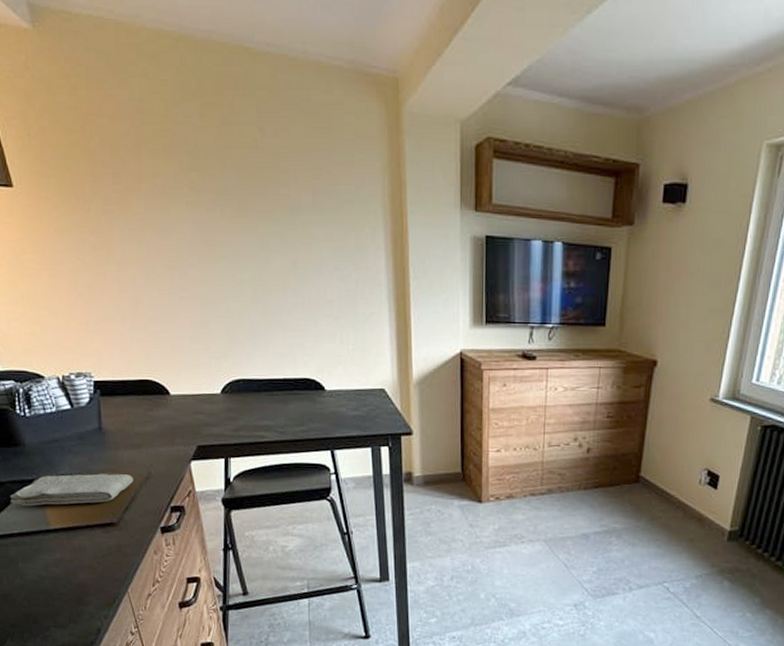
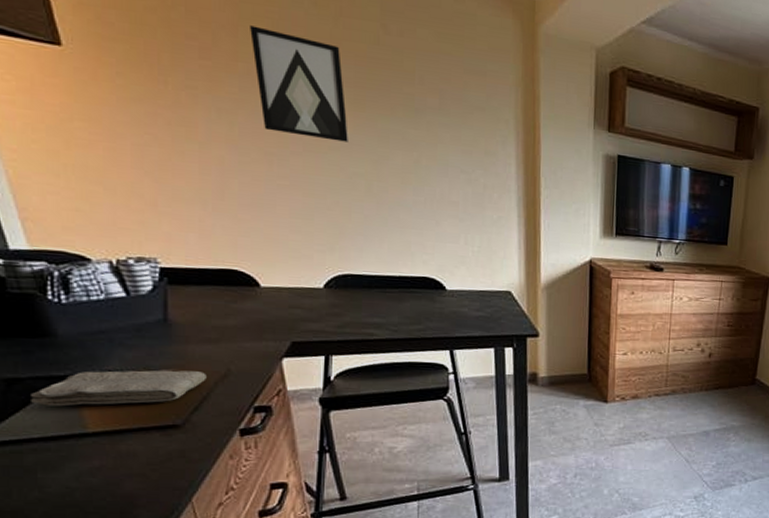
wall art: none [150,146,236,250] -> present [250,25,350,142]

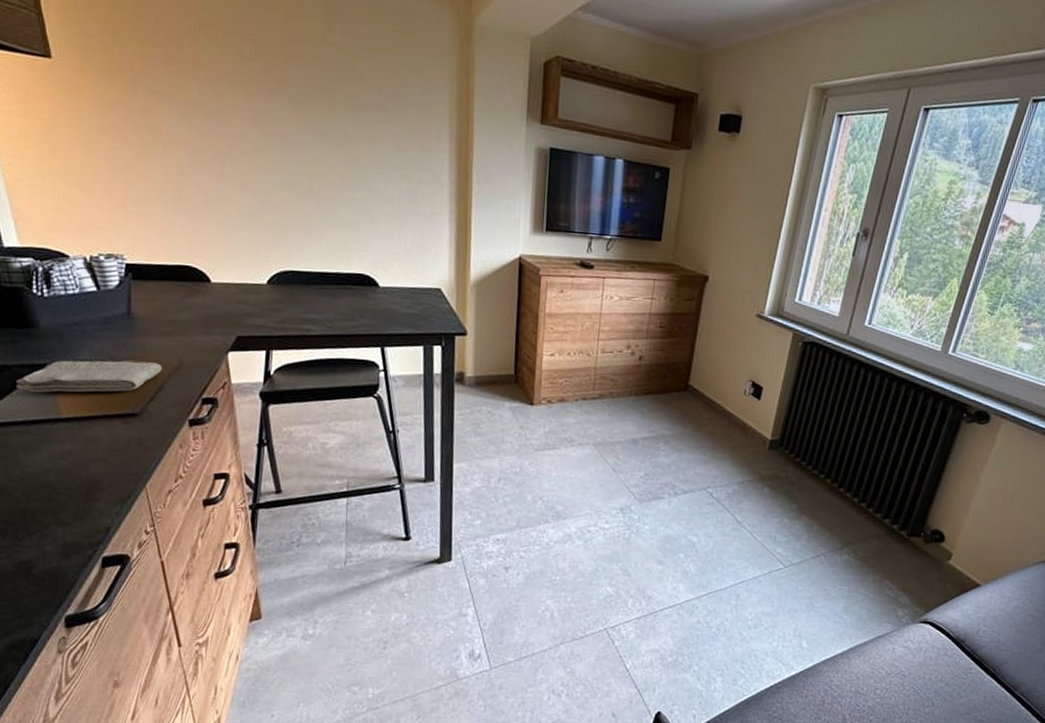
wall art: present [250,25,350,142] -> none [209,31,294,141]

